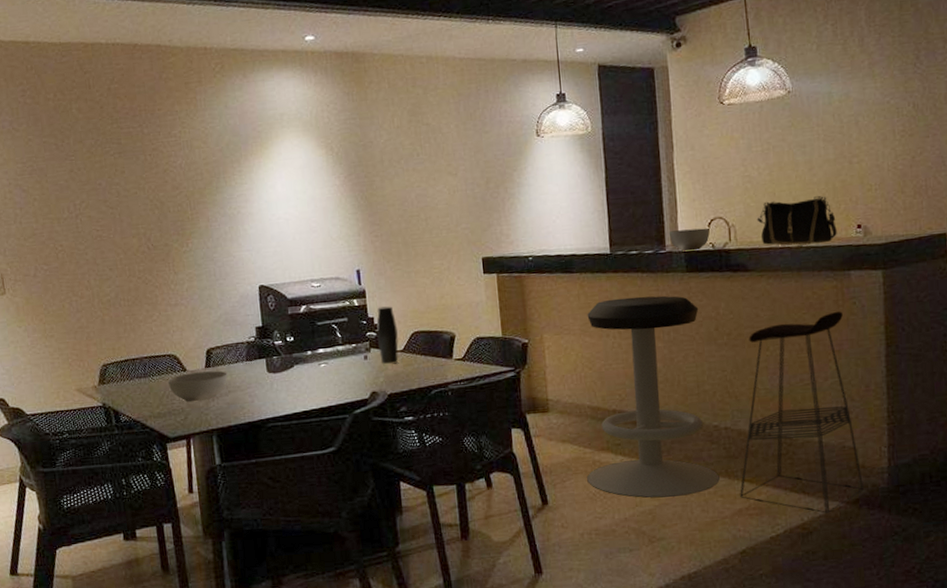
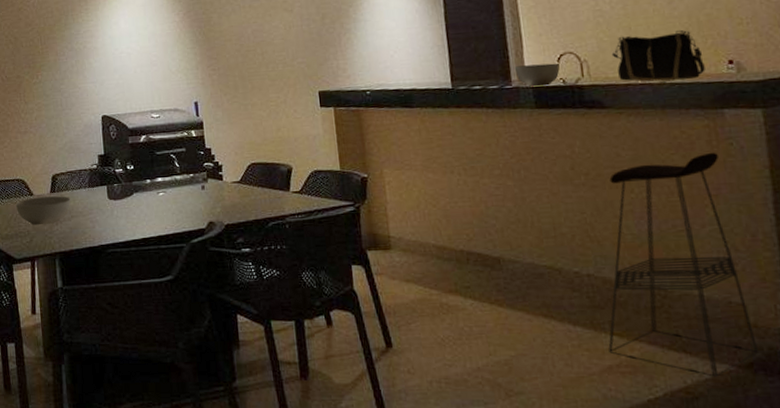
vase: present [376,306,399,365] -> none [213,137,236,195]
bar stool: present [587,295,720,498] -> none [429,132,584,347]

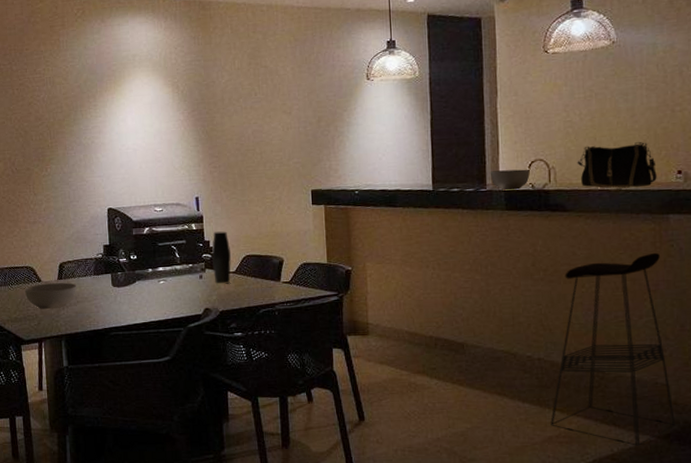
vase: none [213,137,236,195] -> present [211,231,231,284]

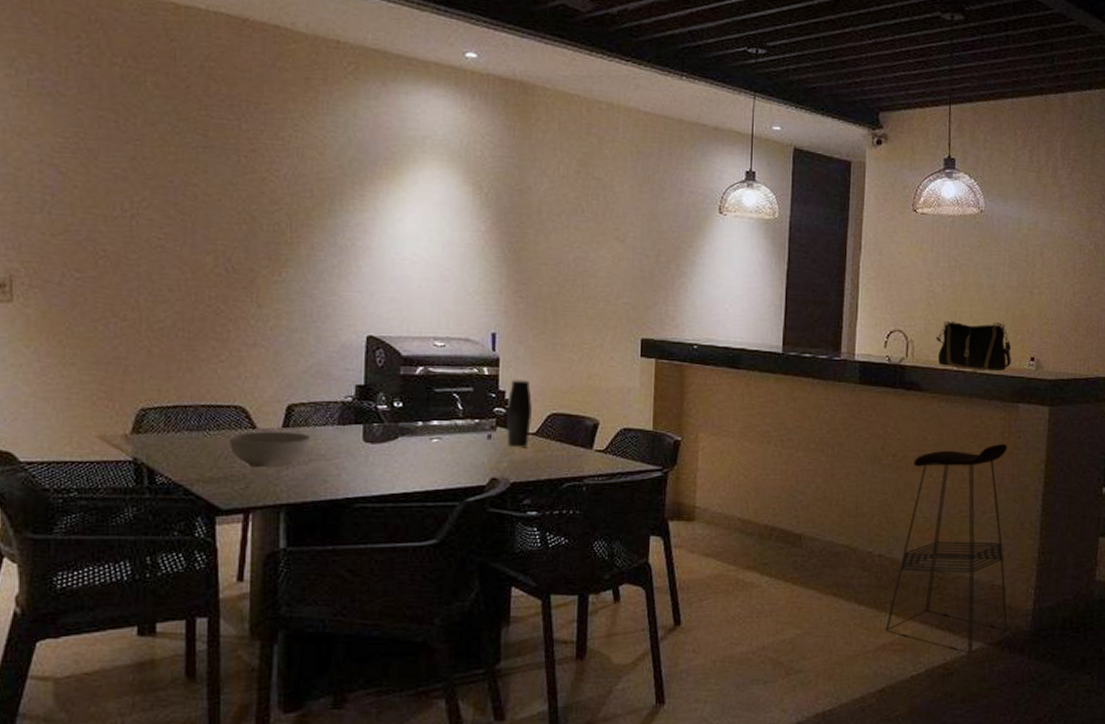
bowl: present [490,169,530,191] -> none [845,338,888,362]

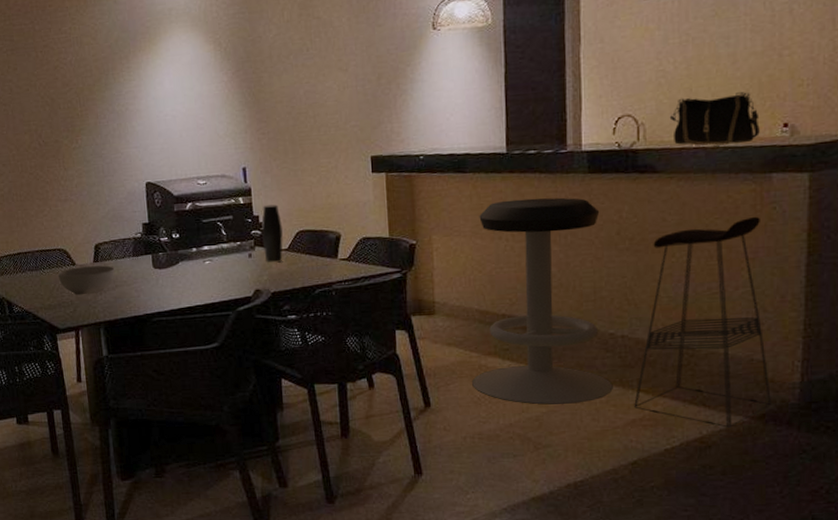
bar stool: none [727,403,867,626] -> present [472,197,613,405]

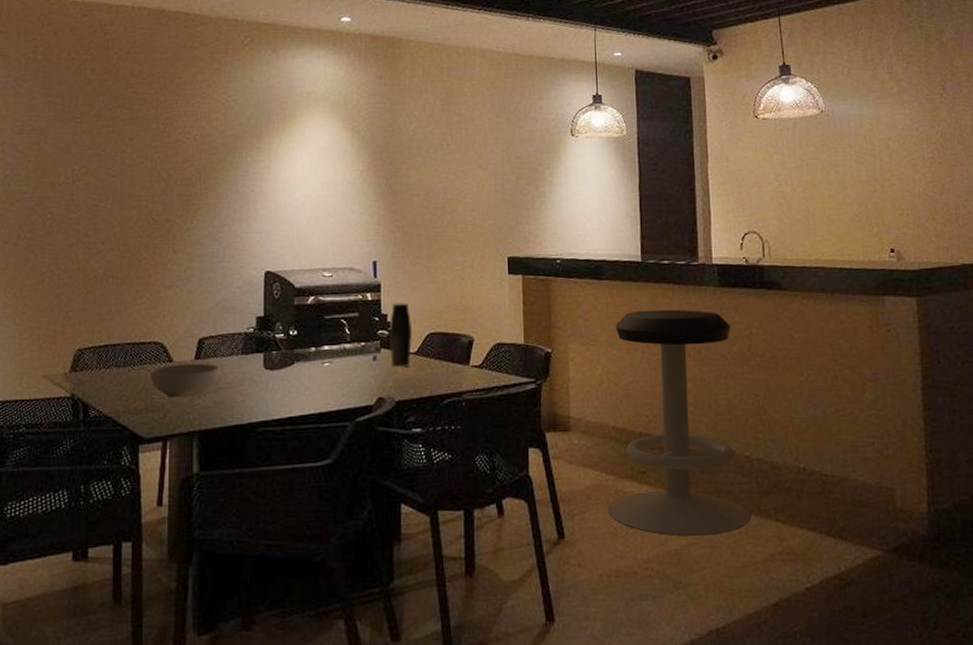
bar stool: present [634,216,771,428] -> none [773,337,903,563]
handbag: present [669,92,760,146] -> none [790,217,871,268]

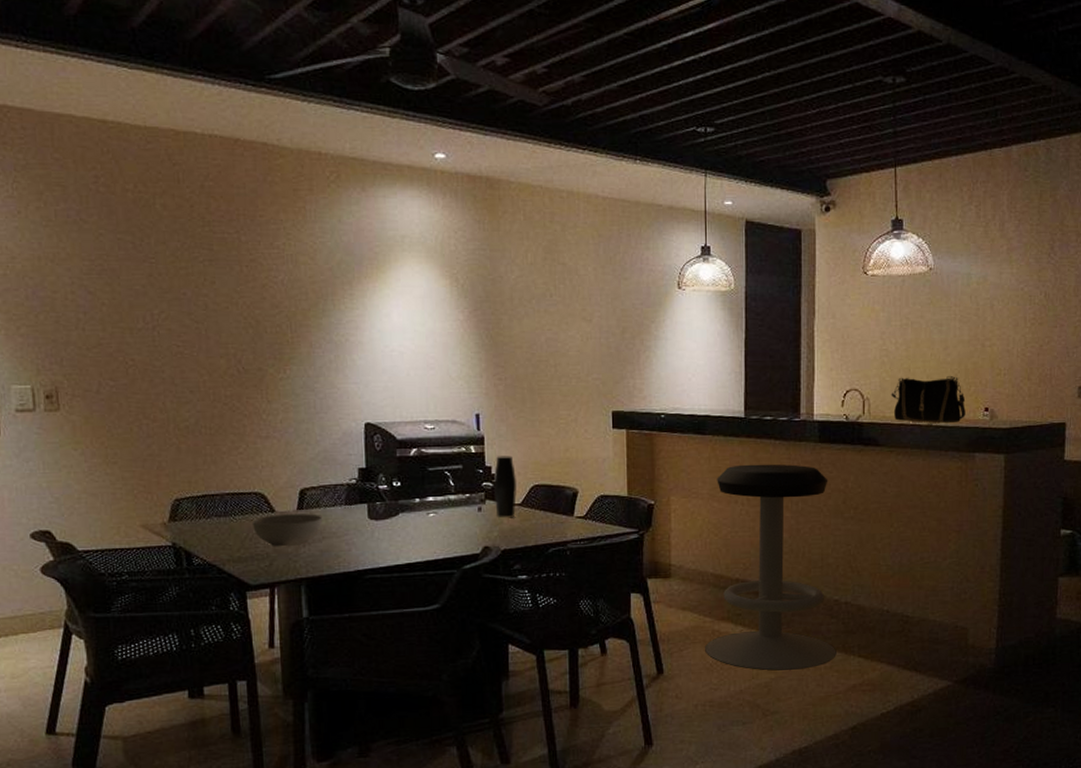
handbag: none [790,217,871,268] -> present [891,376,966,425]

